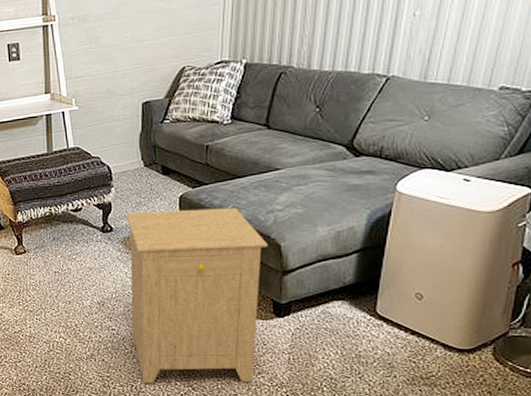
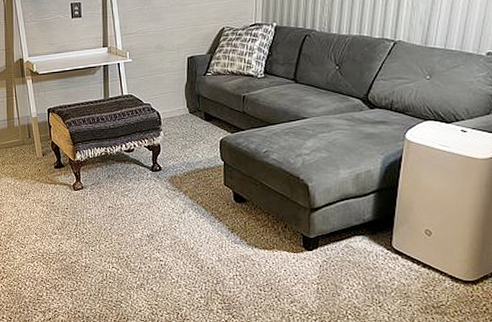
side table: present [125,208,268,383] -> none [173,151,297,311]

